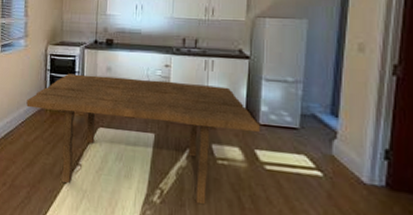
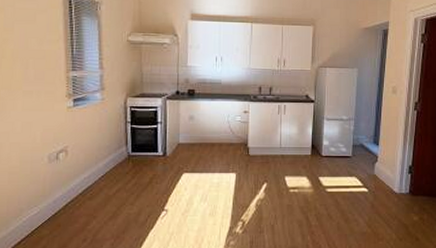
dining table: present [26,73,260,205] -> none [106,124,322,230]

